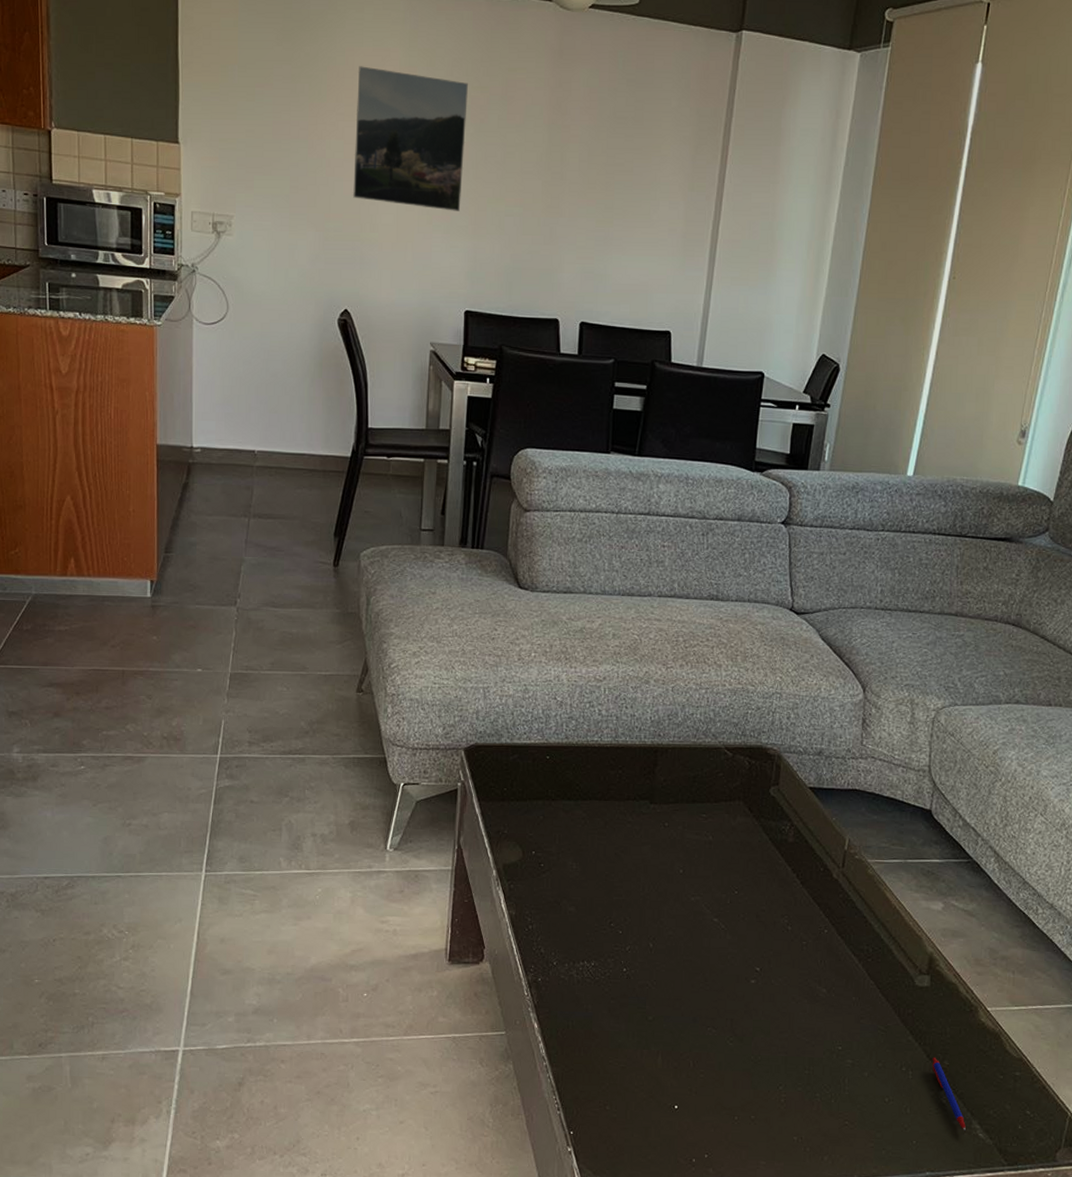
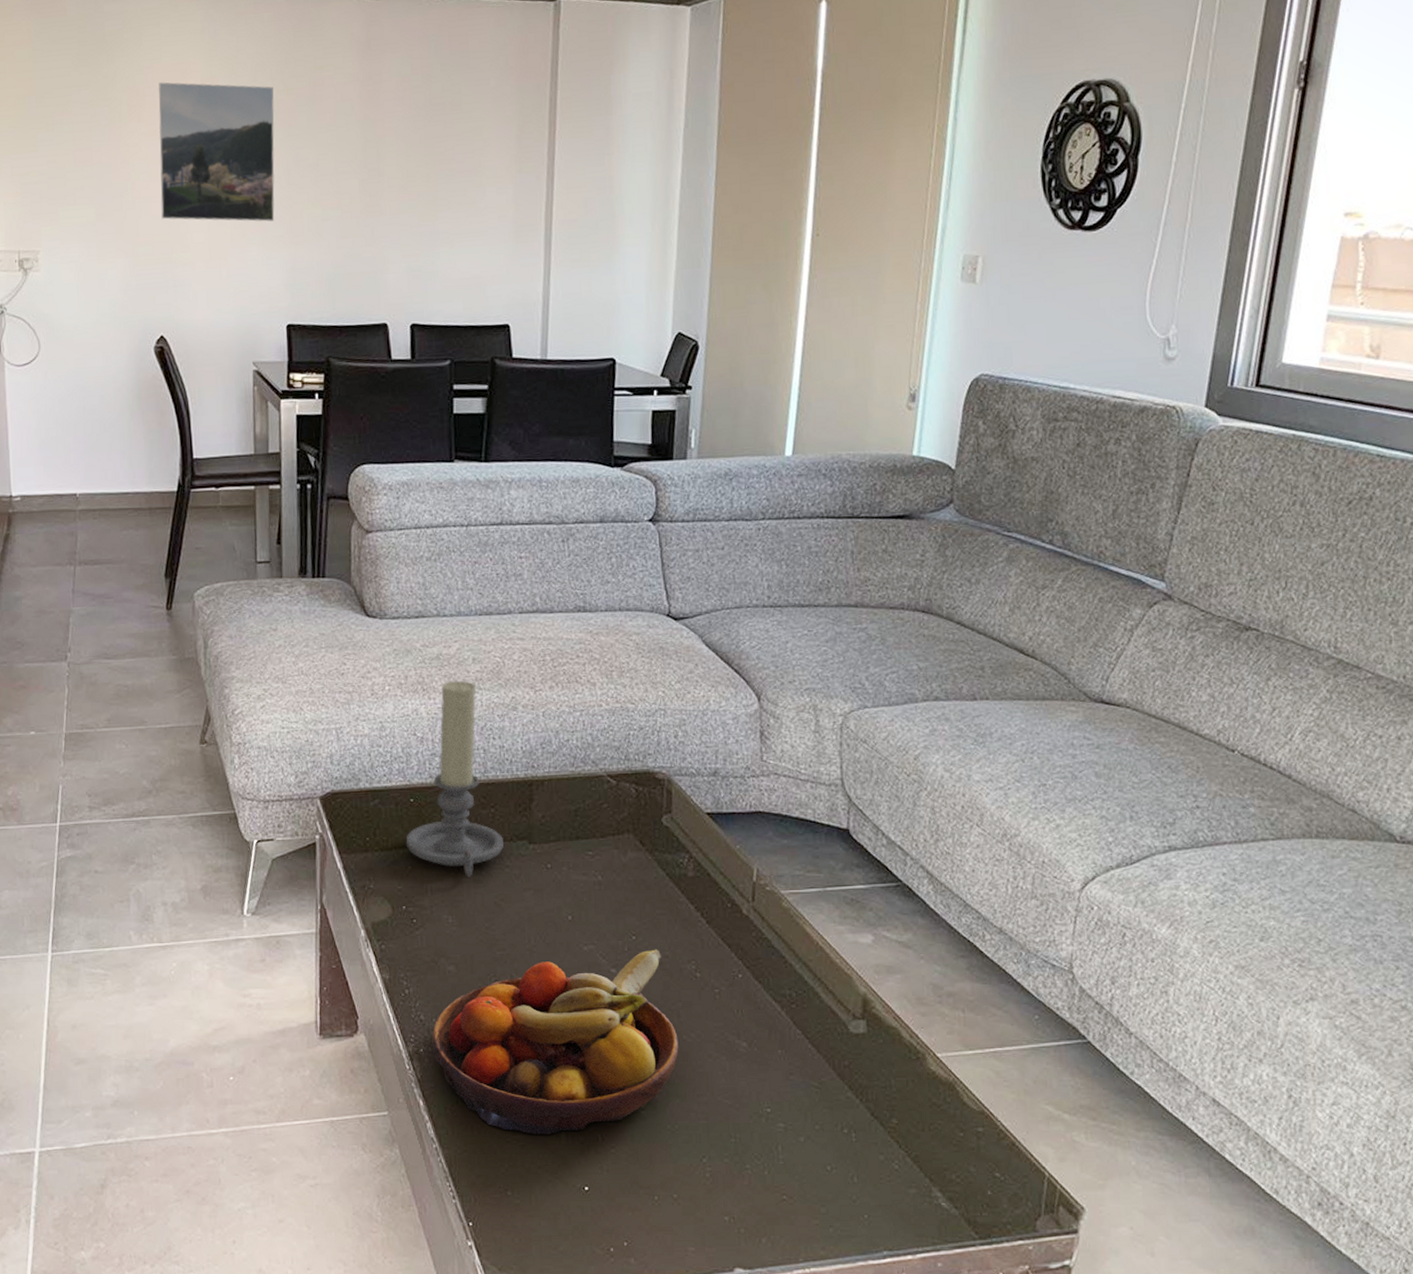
candle holder: none [539,652,627,830] -> present [406,680,504,878]
fruit bowl: none [549,903,767,1059] -> present [431,949,679,1134]
pen: present [932,1057,966,1130] -> none [878,1115,925,1200]

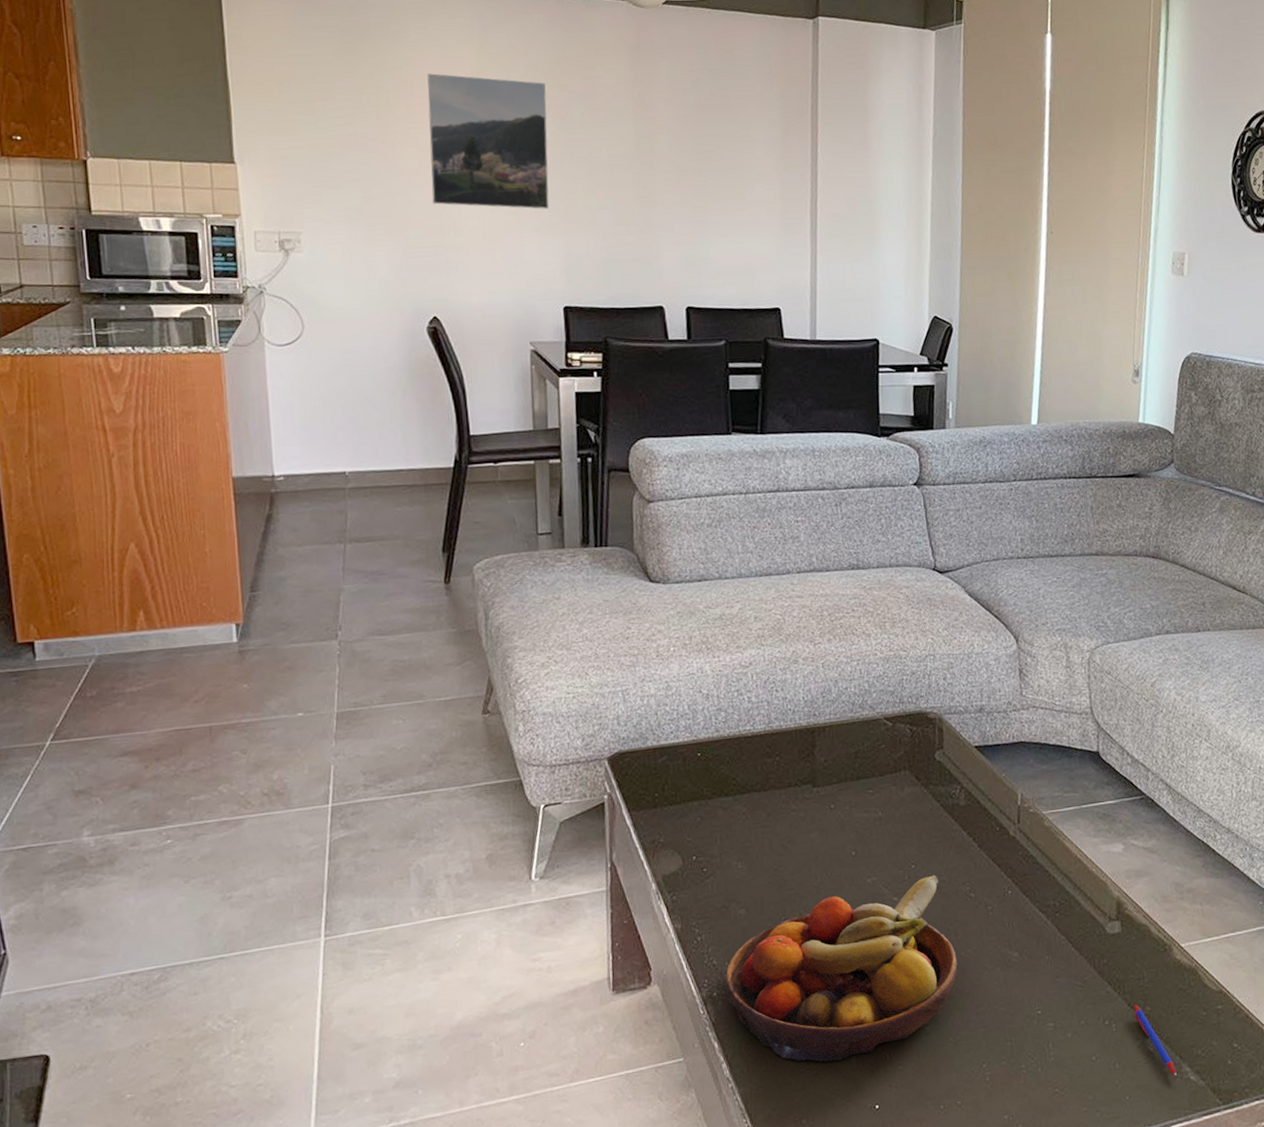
candle holder: present [406,680,504,878] -> none [694,638,789,825]
pen: none [878,1115,925,1200] -> present [1134,1004,1177,1076]

